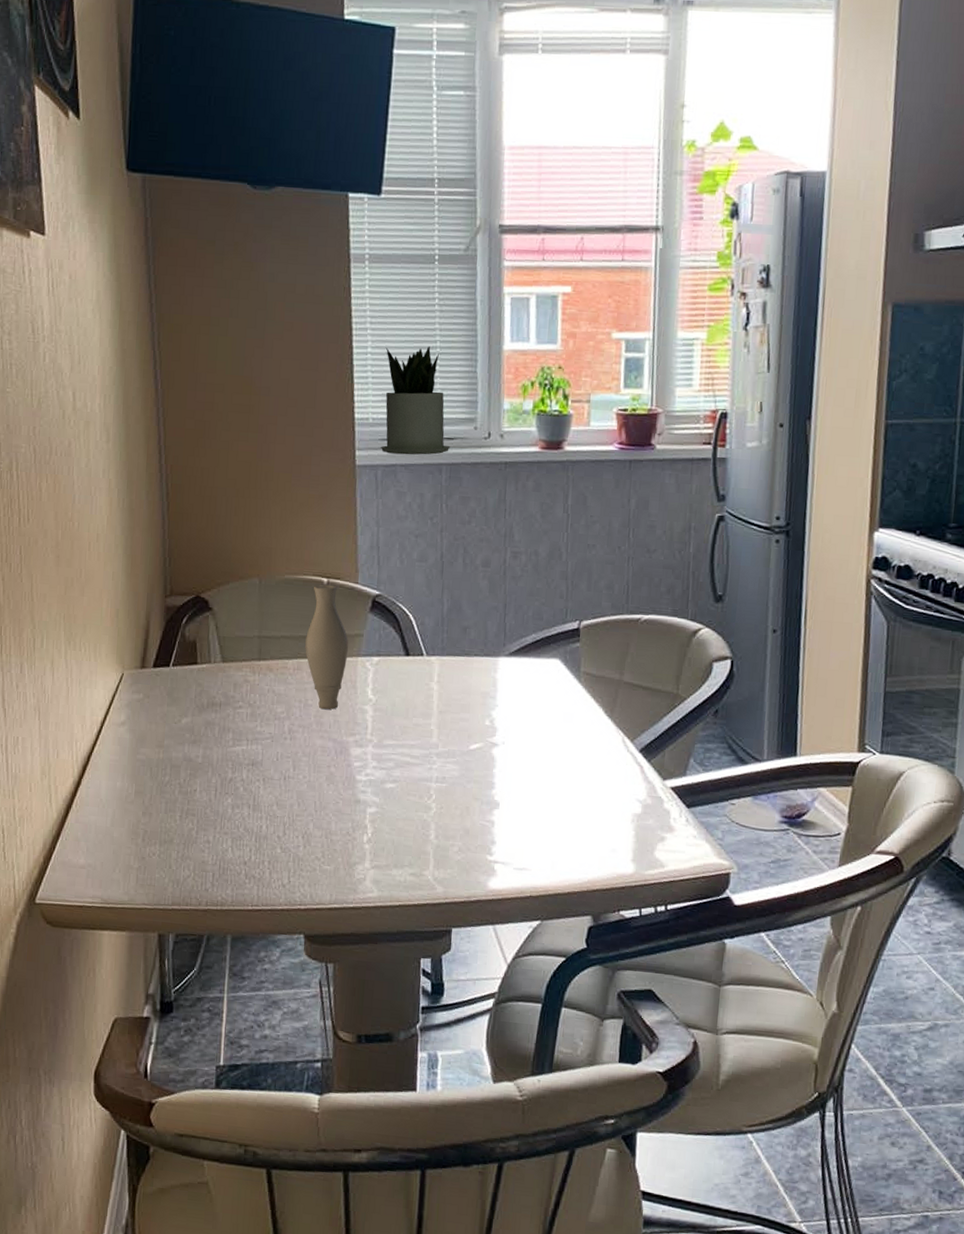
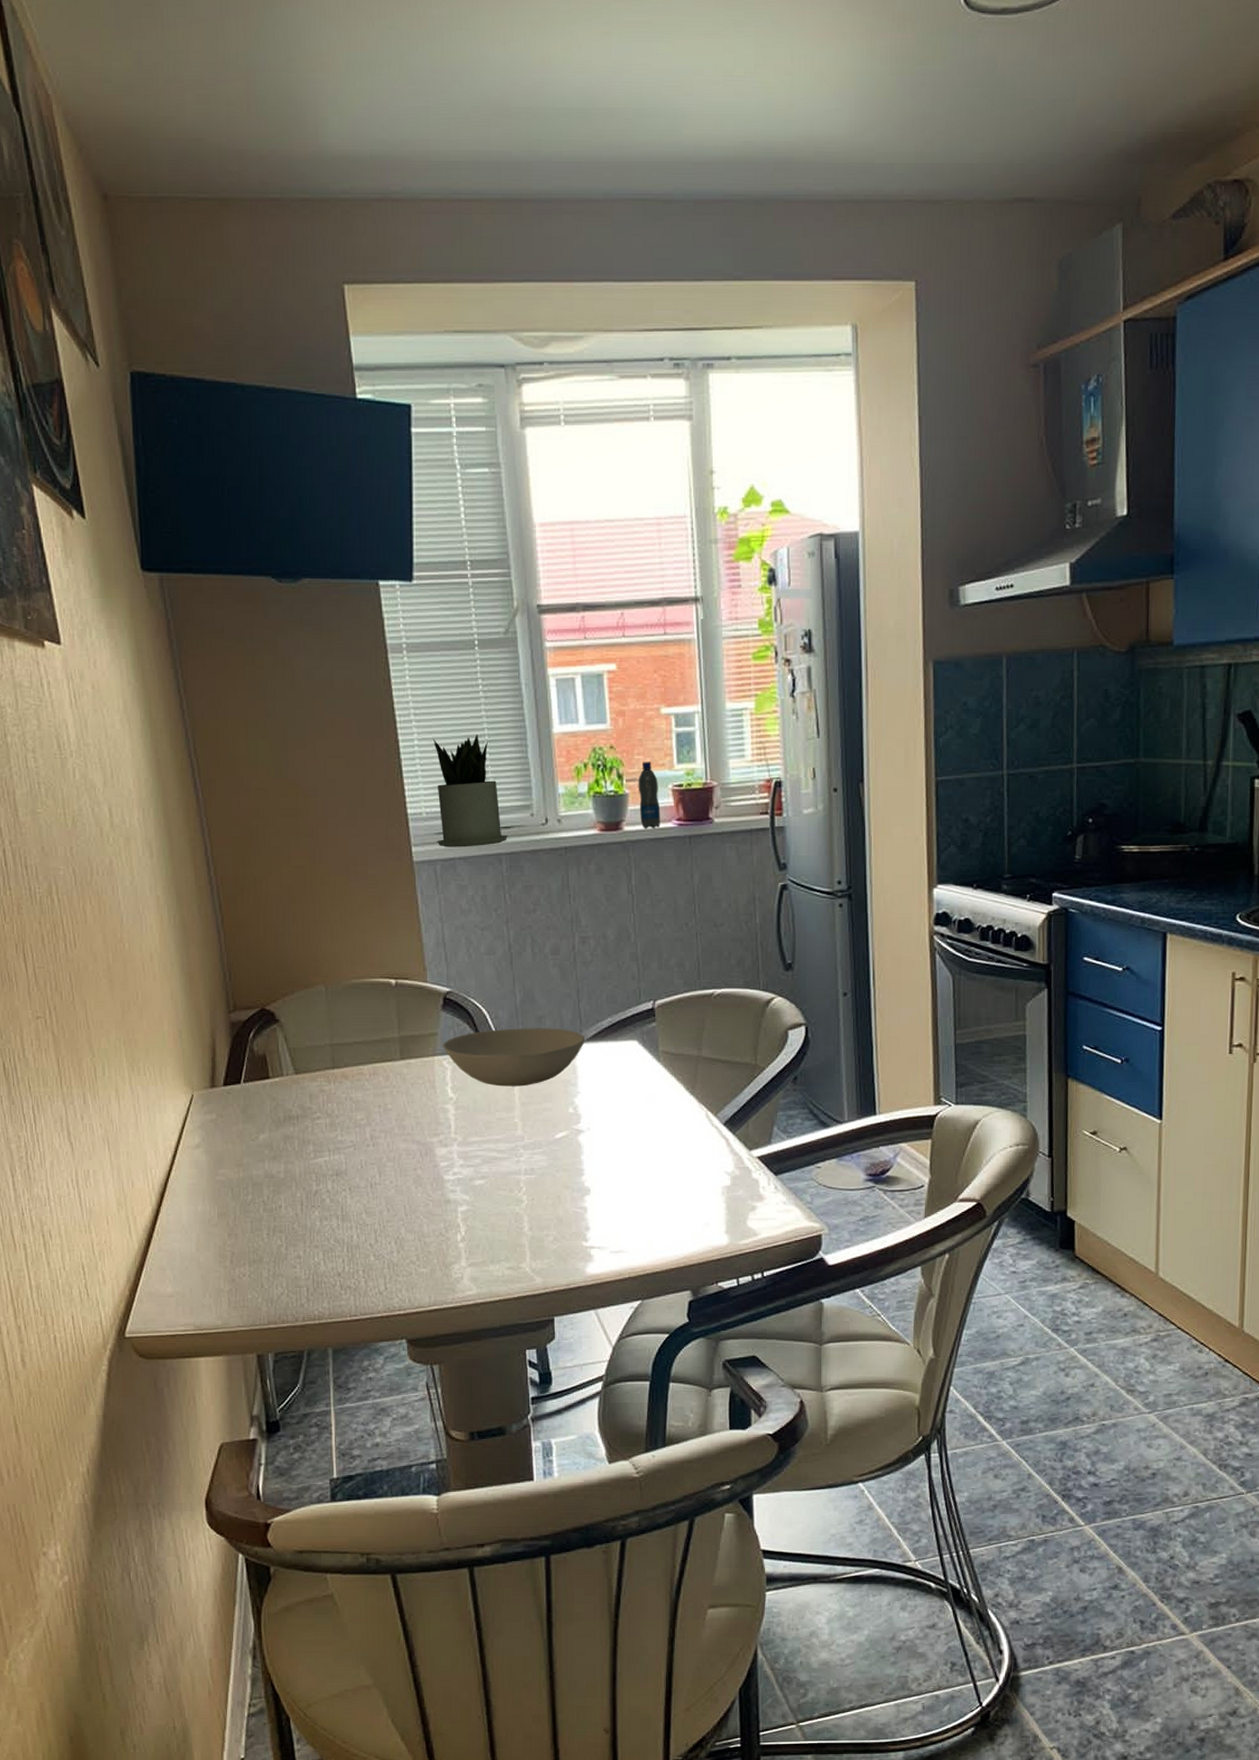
vase: present [305,584,349,710] -> none [379,986,424,1113]
bowl: none [367,635,509,695] -> present [443,1028,586,1087]
bottle: none [582,384,603,451] -> present [638,762,661,830]

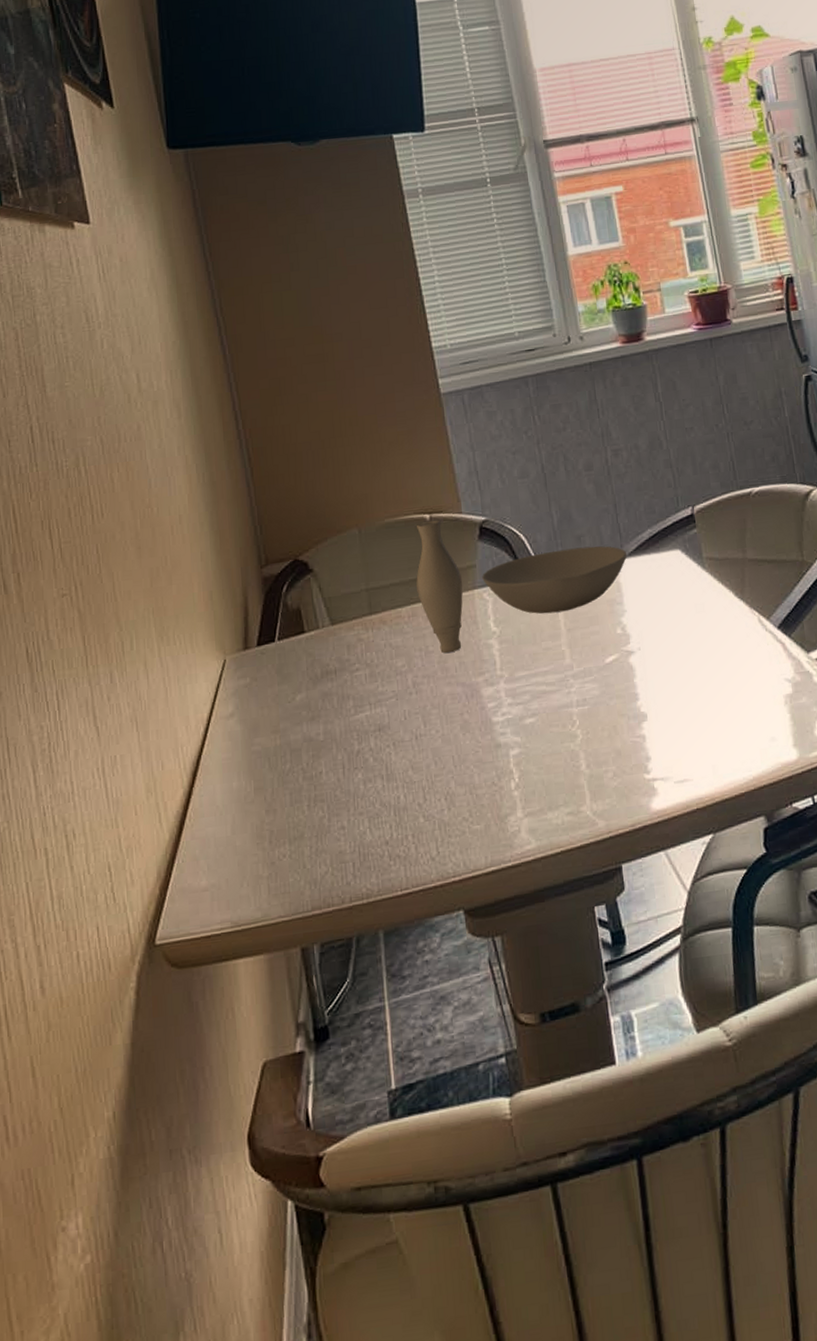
vase: none [379,986,424,1113] -> present [416,519,464,654]
planter: present [432,734,508,847] -> none [452,264,533,376]
bottle: present [638,762,661,830] -> none [654,272,681,338]

